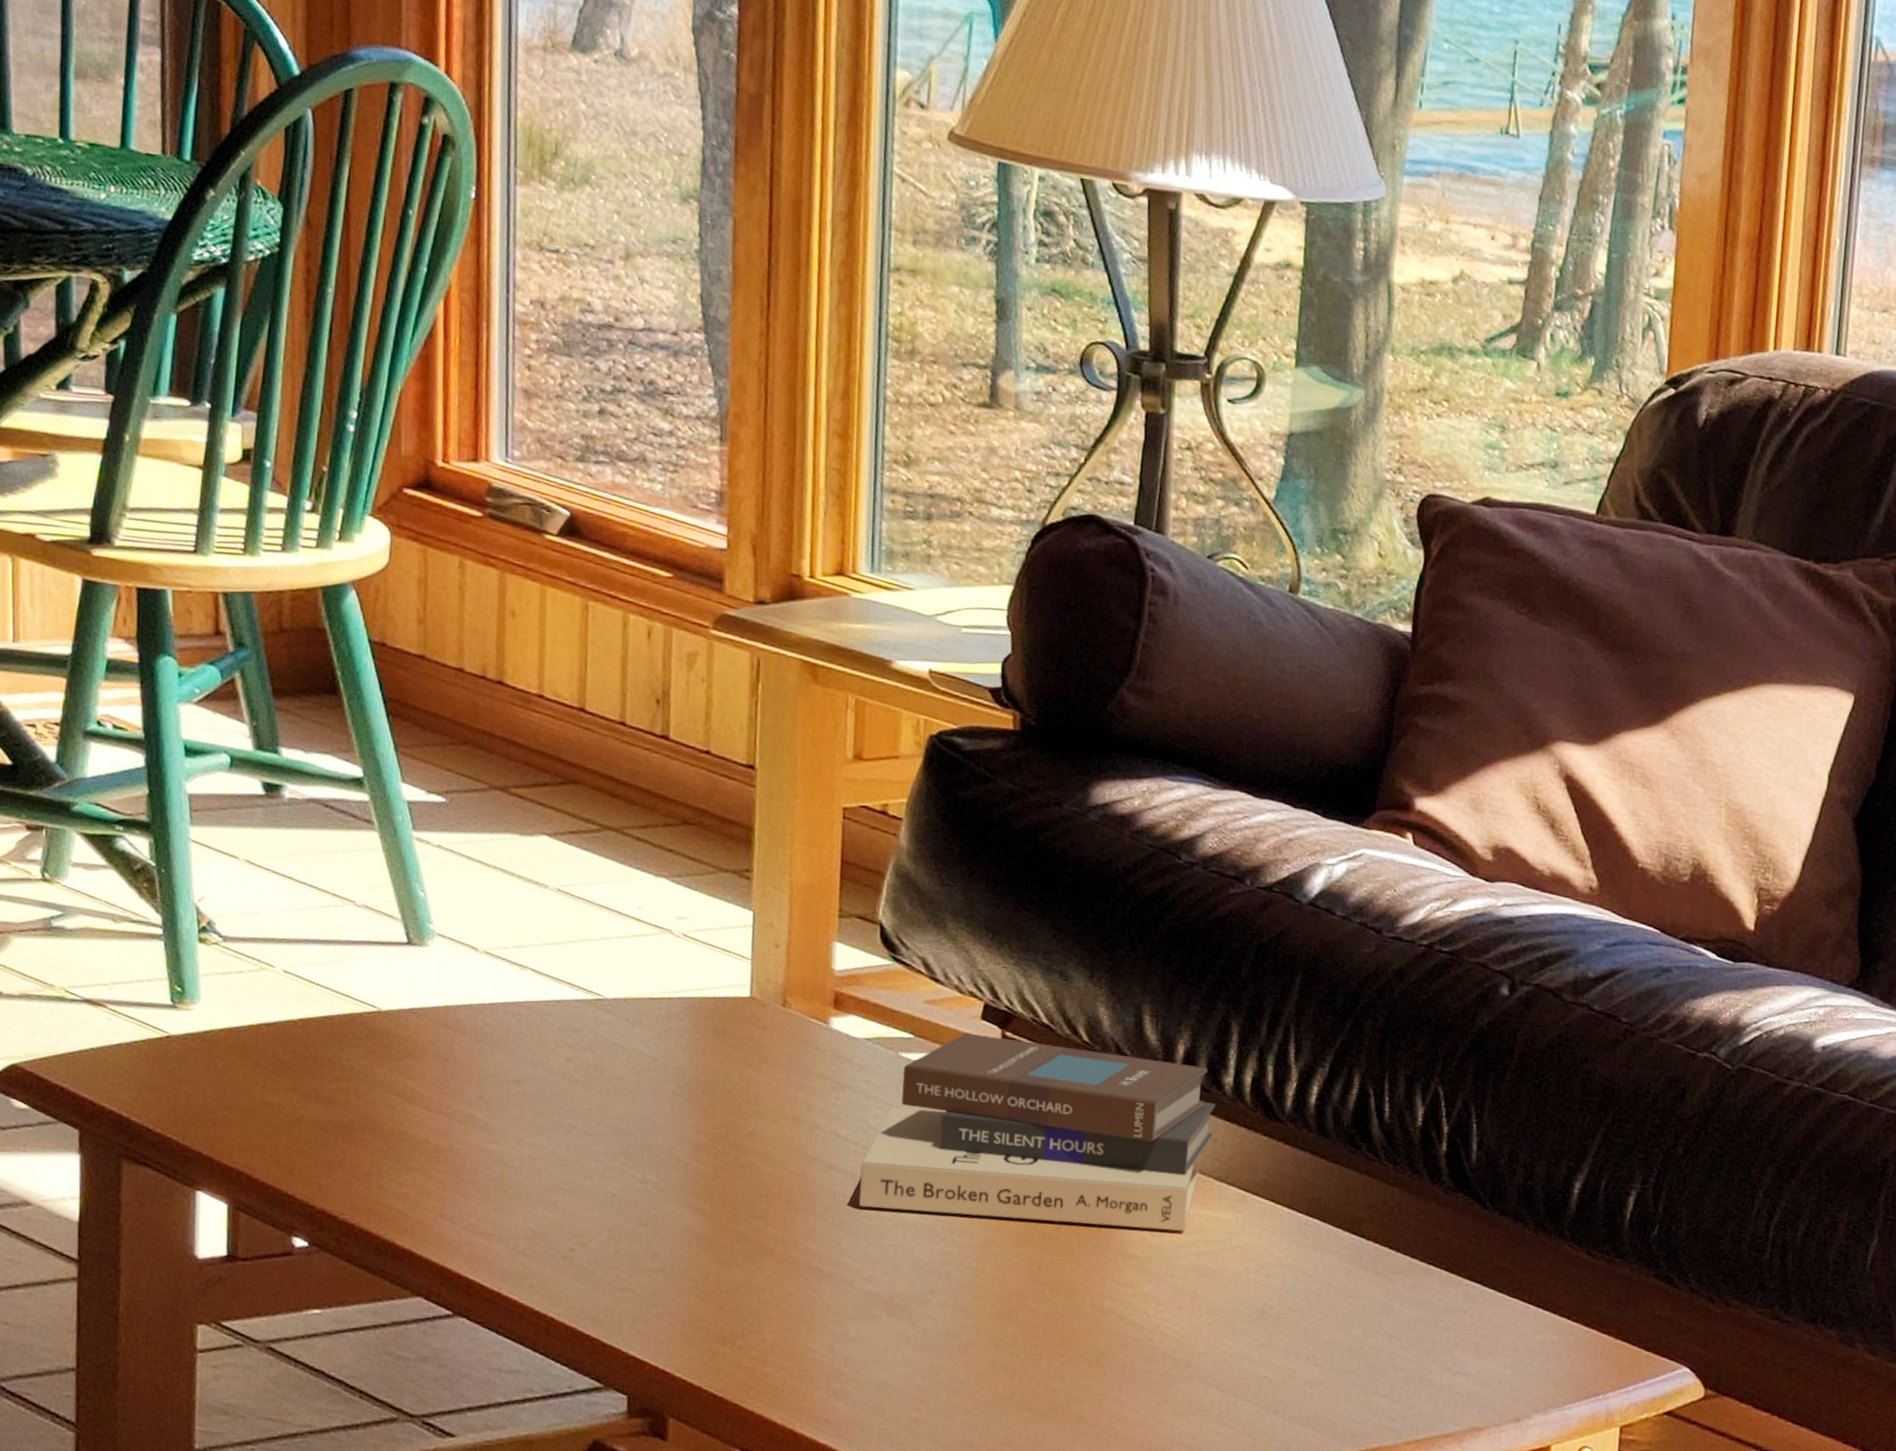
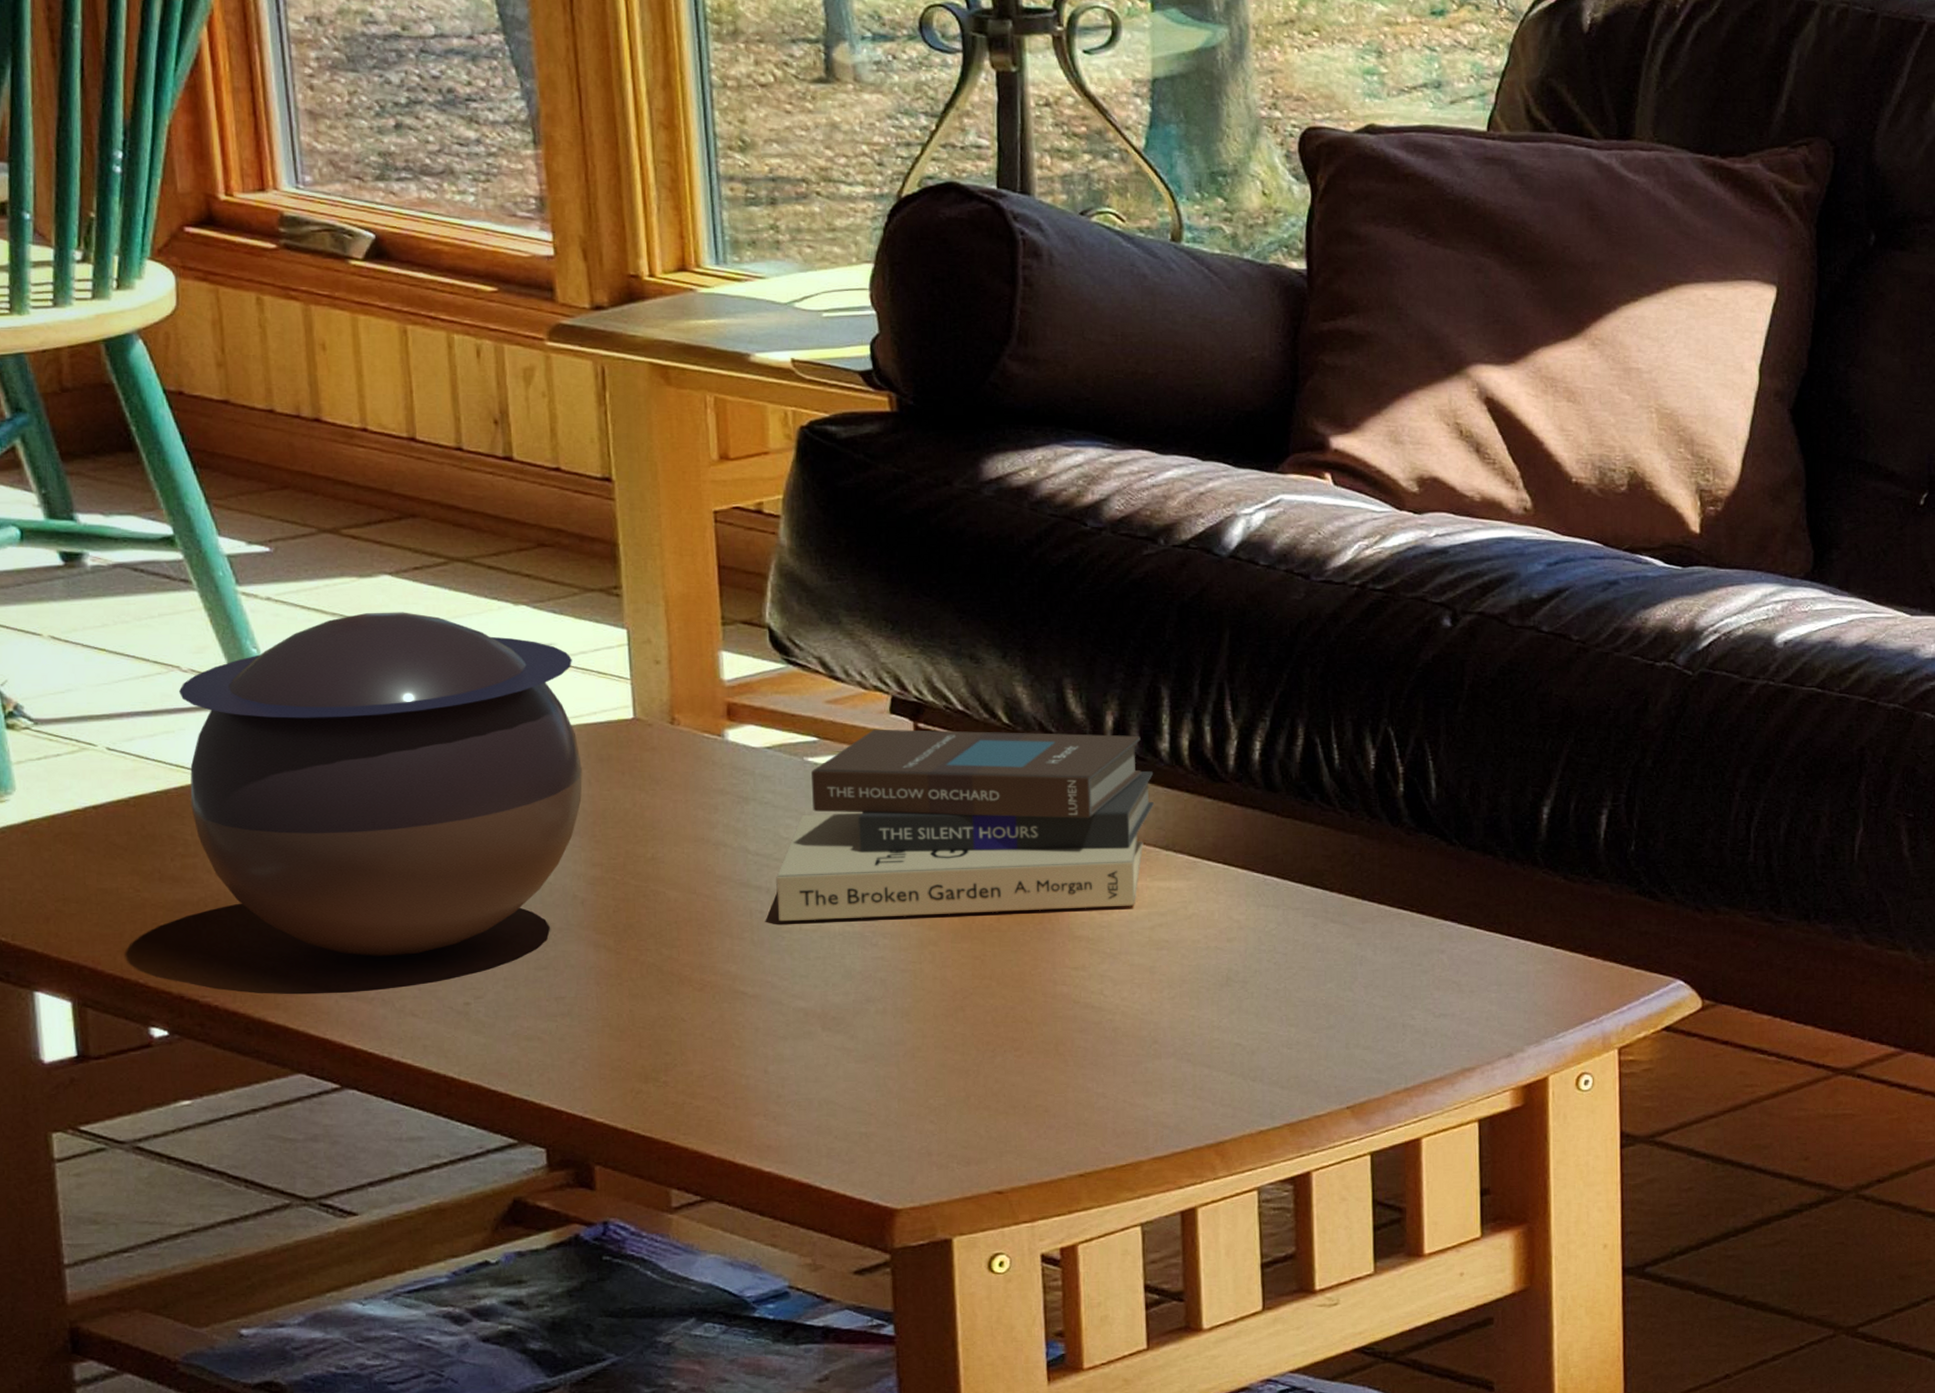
decorative bowl: none [350,869,701,1198] -> present [178,612,582,957]

